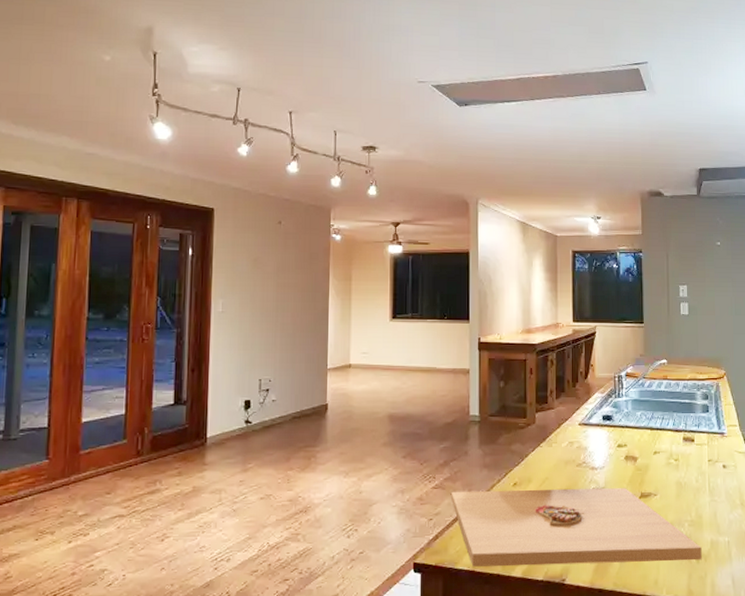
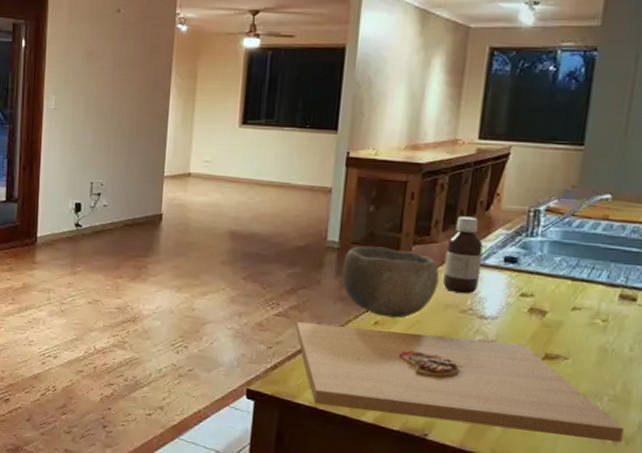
bowl: none [484,416,558,478] -> present [342,246,440,318]
bottle: none [560,385,588,449] -> present [443,216,483,294]

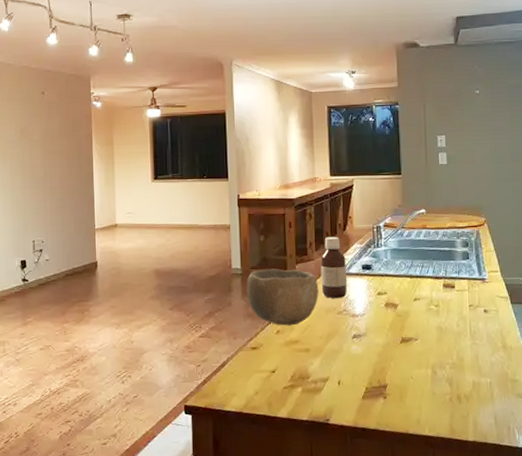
platter: present [295,321,624,443] -> none [216,333,464,408]

